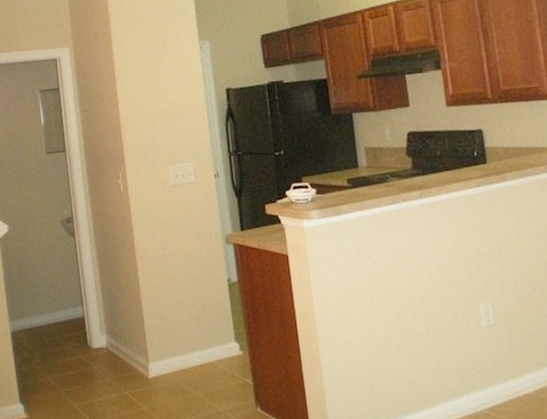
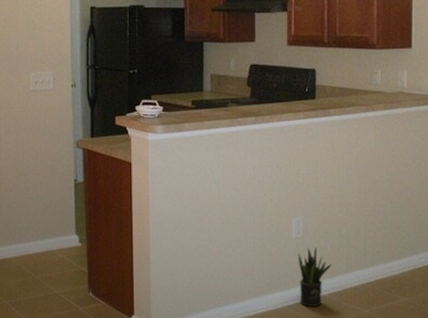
potted plant: none [491,335,534,408] -> present [298,247,332,306]

